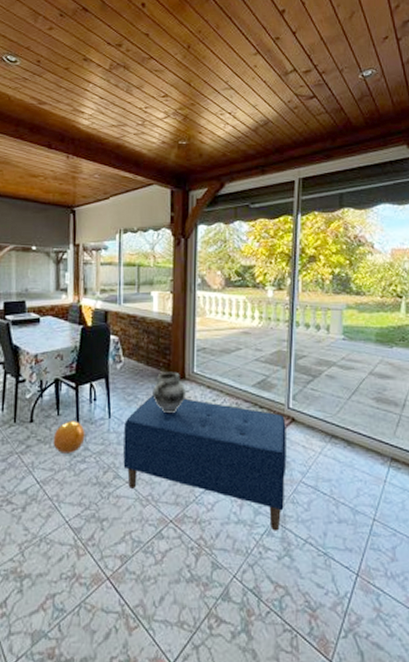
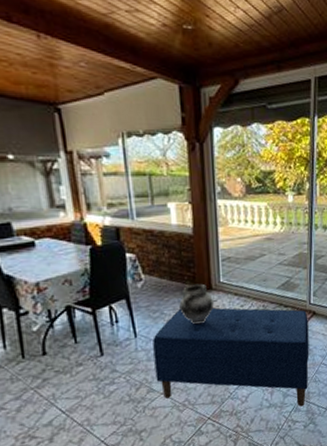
ball: present [53,420,87,454] -> none [74,345,112,380]

